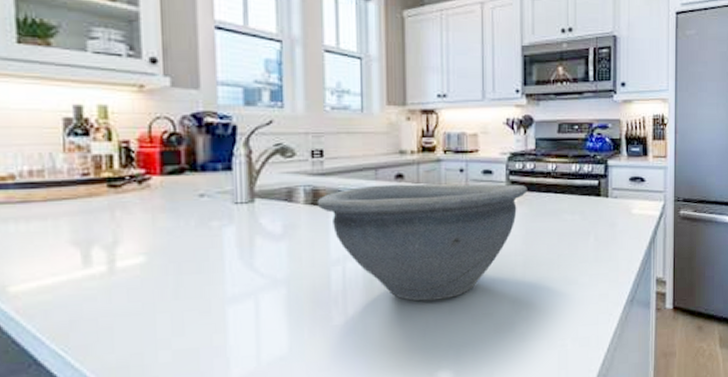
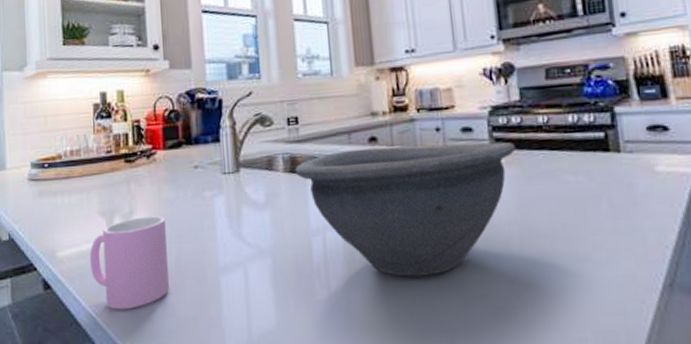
cup: none [57,246,165,347] -> present [90,215,170,310]

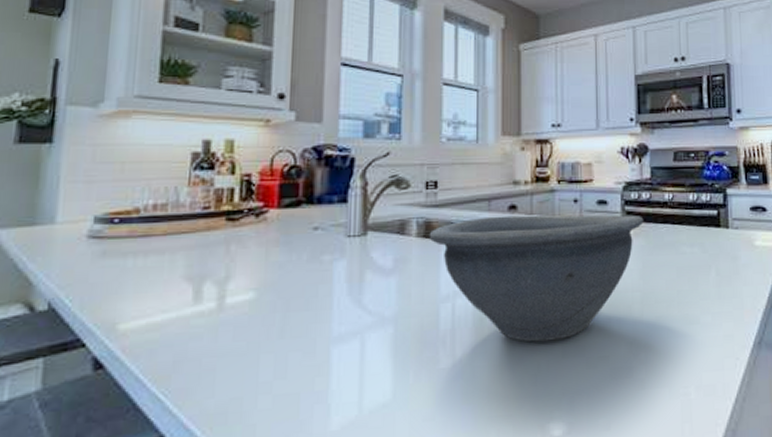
cup: present [90,215,170,310] -> none [164,281,272,390]

